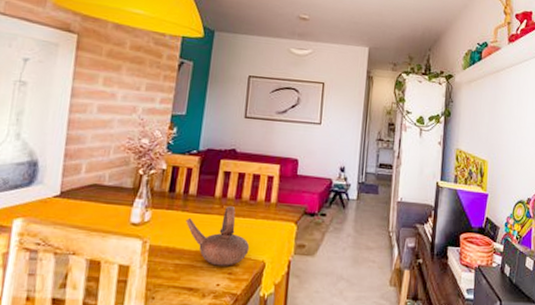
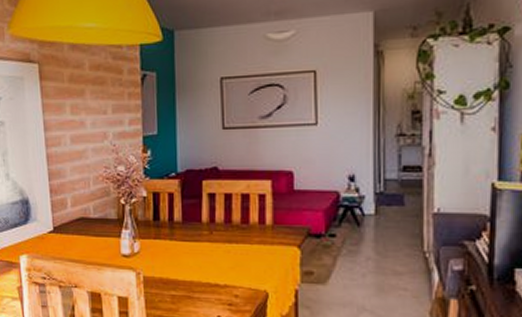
teapot: present [186,206,250,266] -> none [175,232,248,297]

